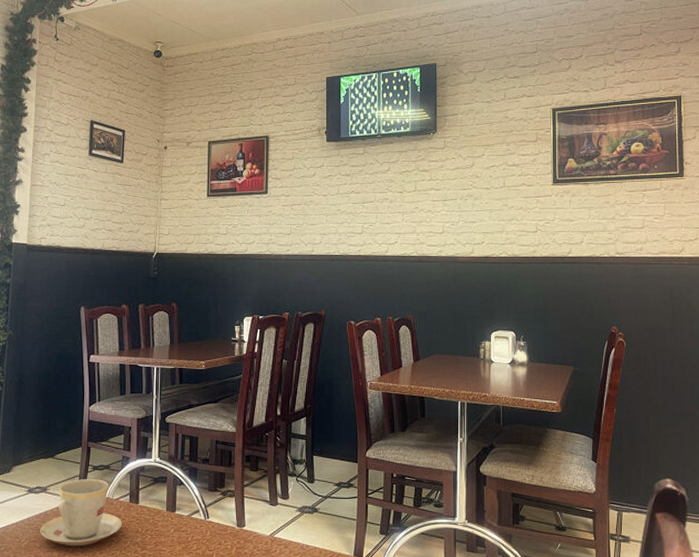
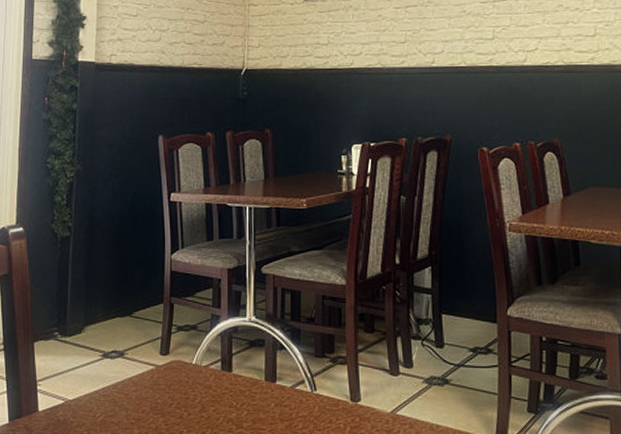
teacup: present [40,479,123,547] -> none [118,342,214,423]

